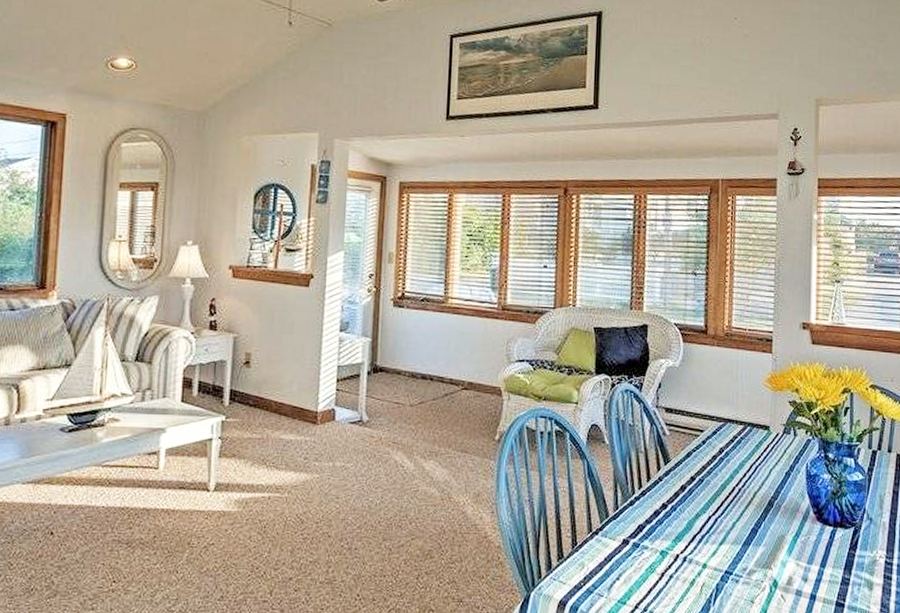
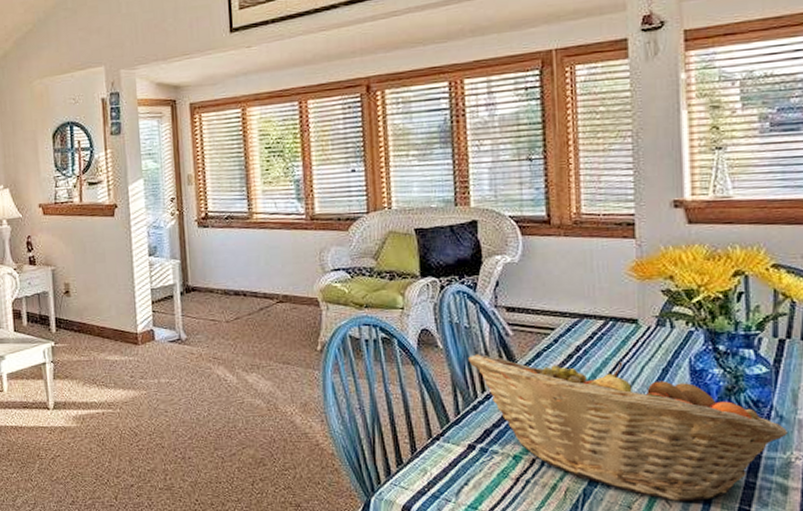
fruit basket: none [630,451,875,597] -> present [468,354,787,502]

